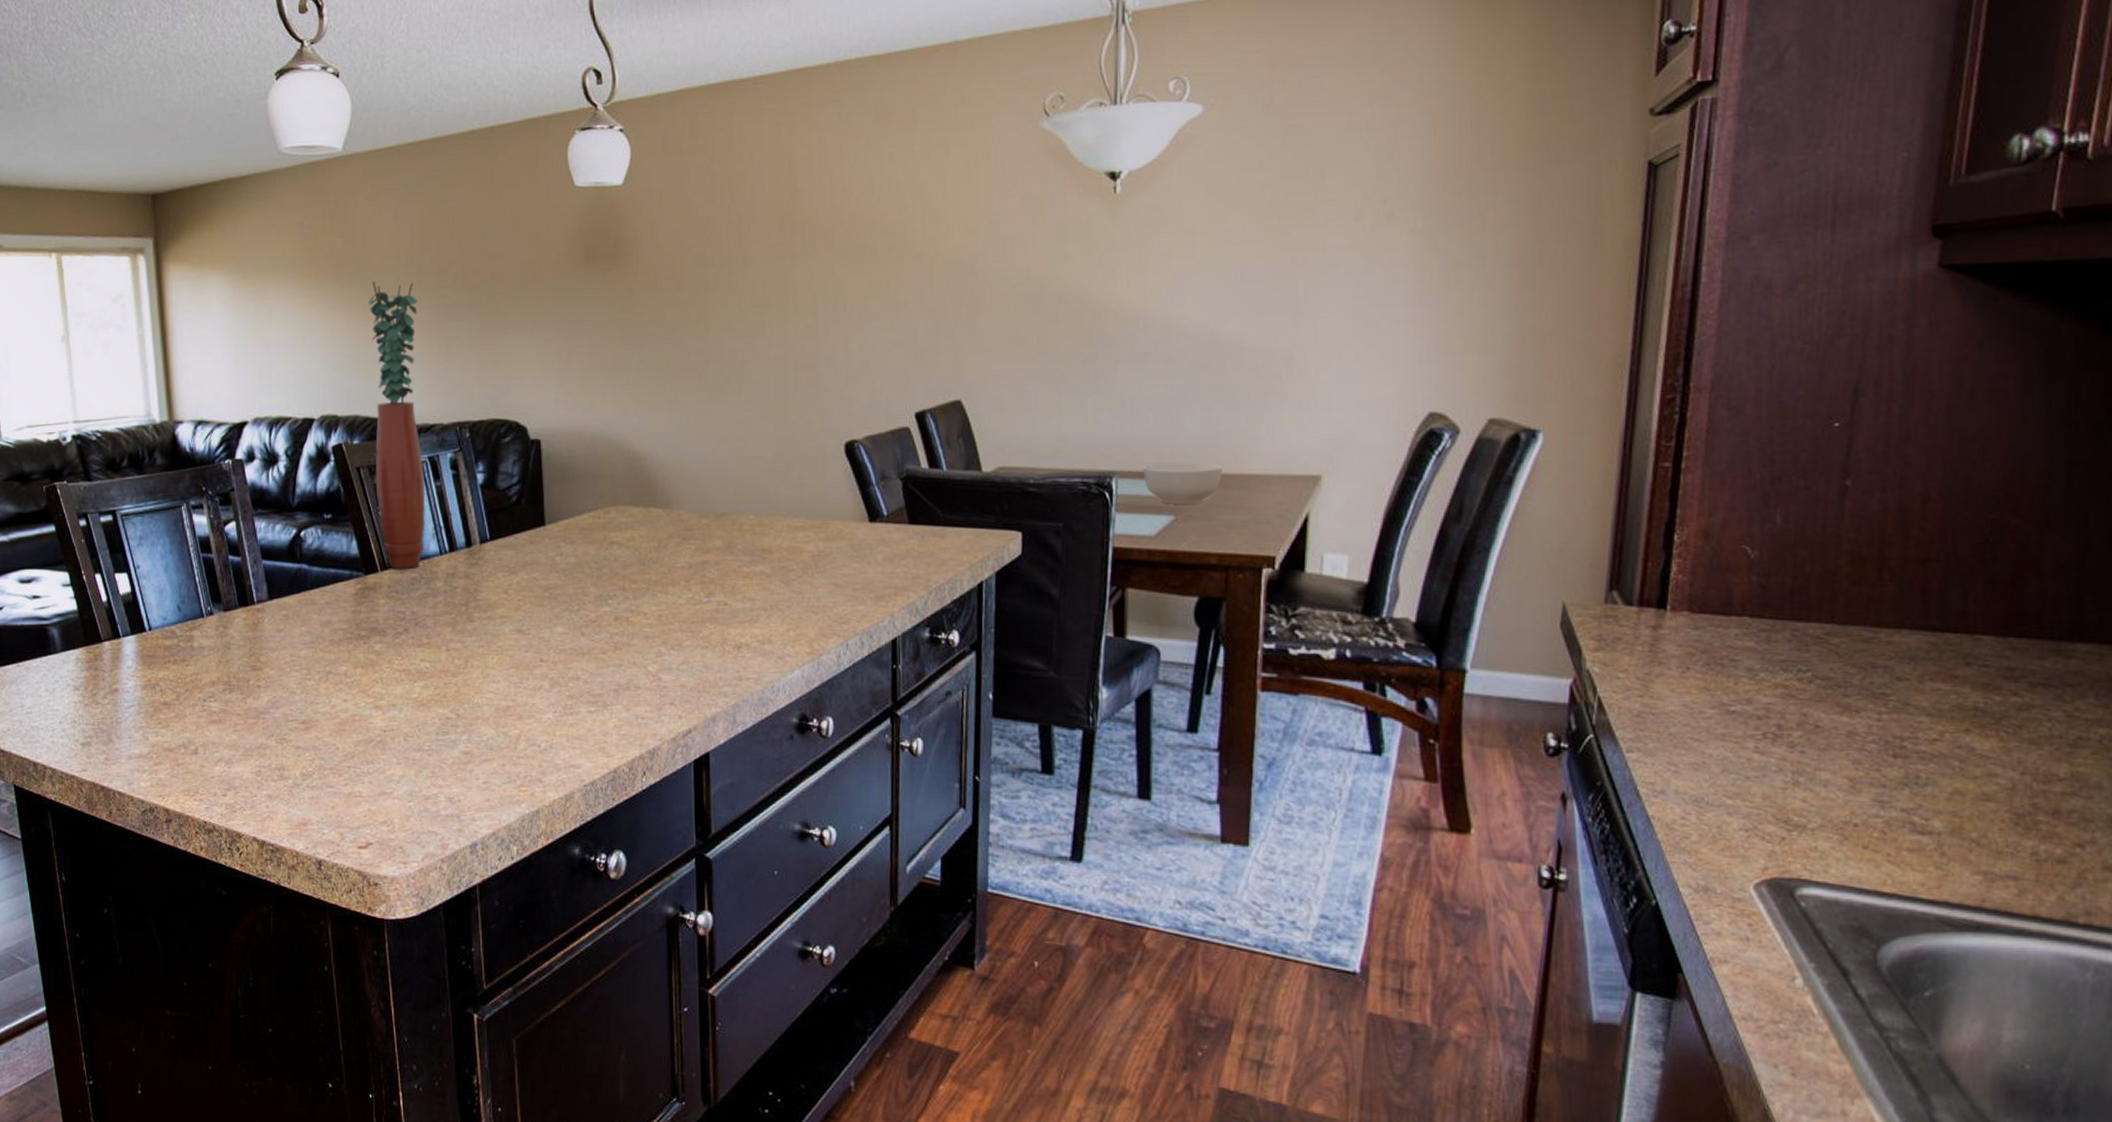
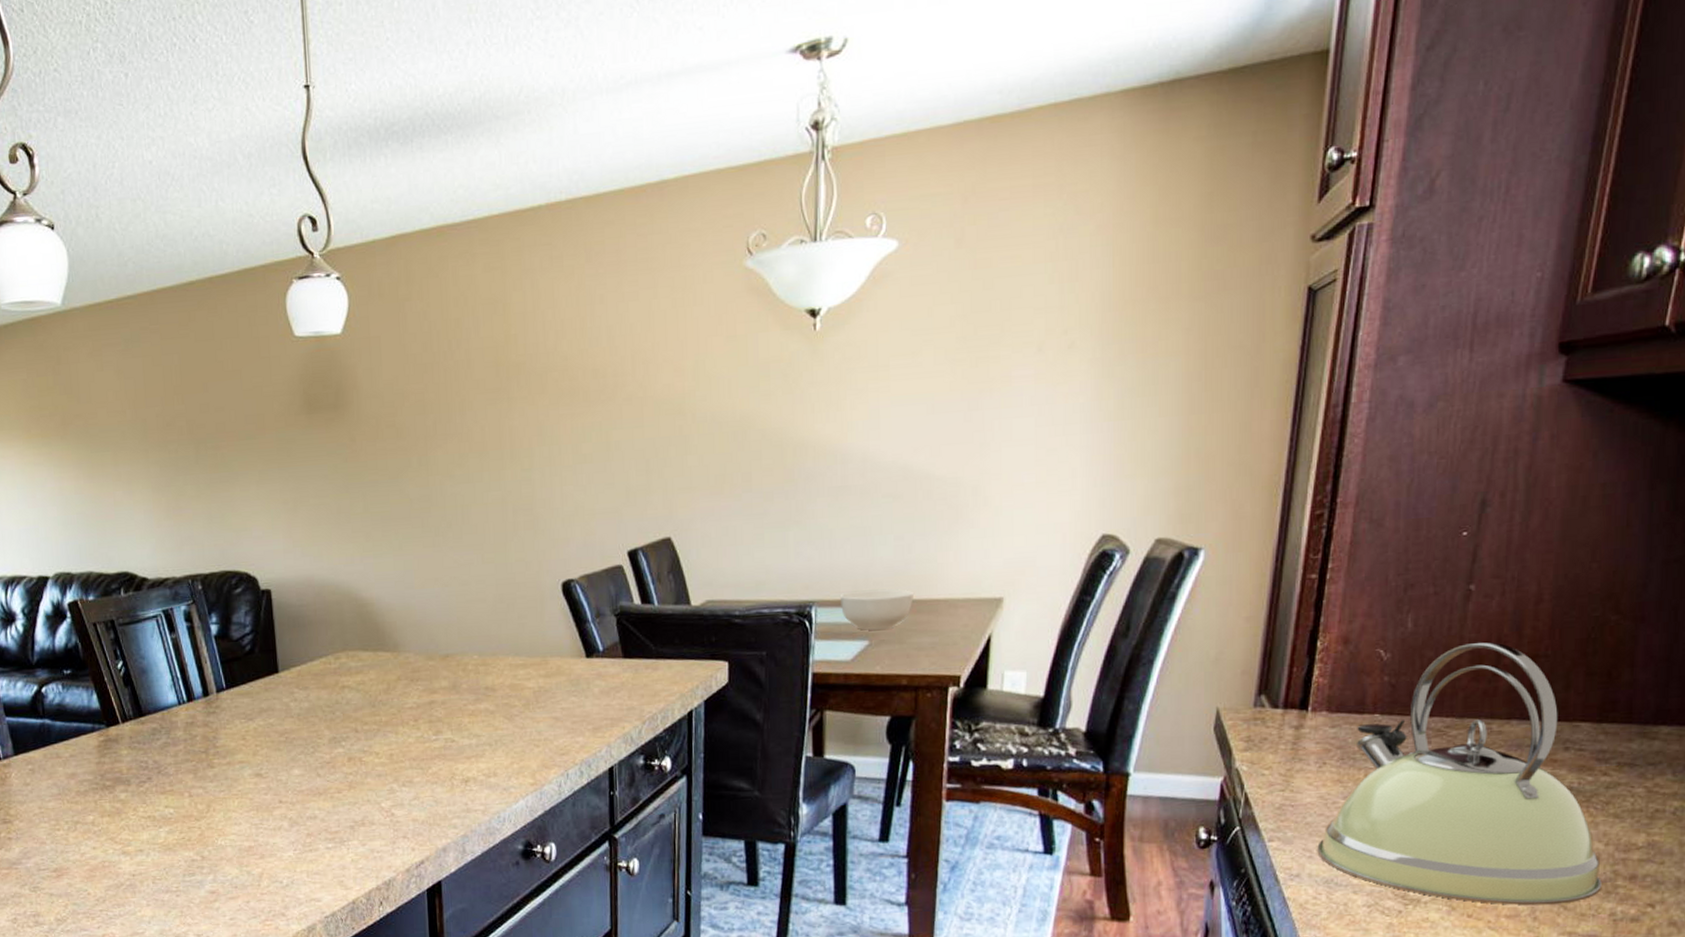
vase: present [367,281,425,569] -> none [95,437,163,721]
kettle: none [1683,542,2020,839] -> present [1317,641,1602,906]

